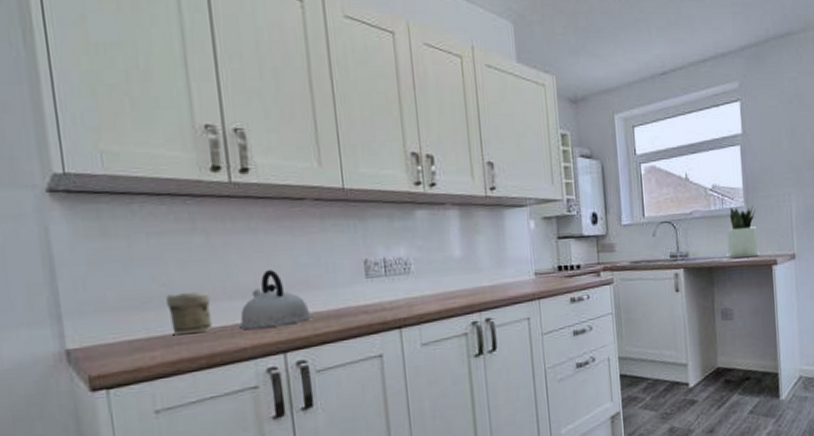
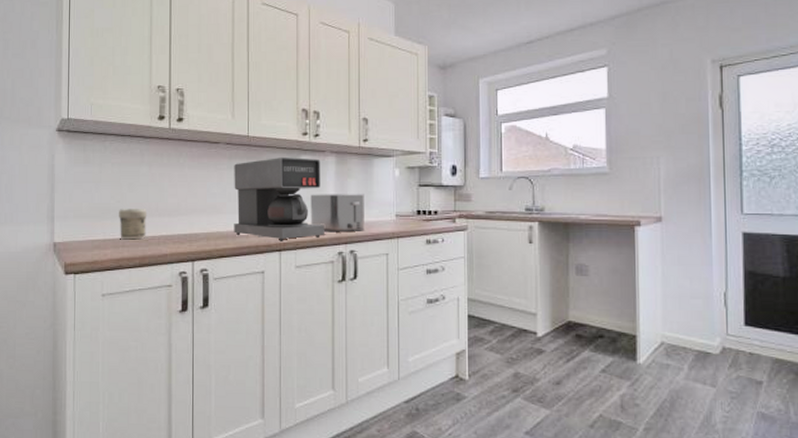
kettle: present [239,270,312,330] -> none [164,196,215,240]
coffee maker: none [328,212,453,318] -> present [234,157,324,243]
toaster: none [432,251,500,300] -> present [310,194,364,233]
planter: present [725,206,761,259] -> none [583,167,623,217]

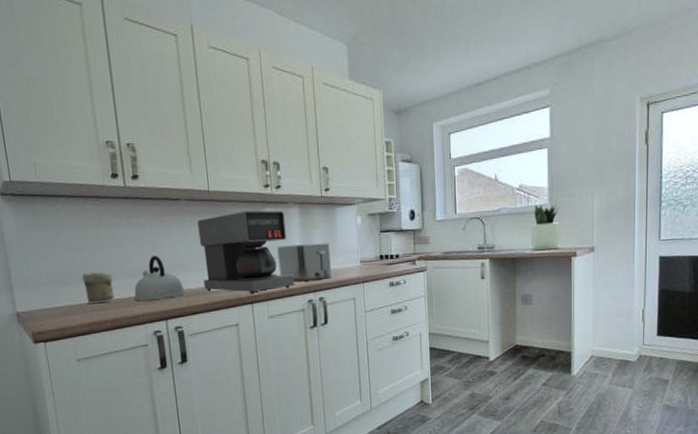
kettle: none [164,196,215,240] -> present [134,256,186,301]
planter: none [583,167,623,217] -> present [528,203,562,251]

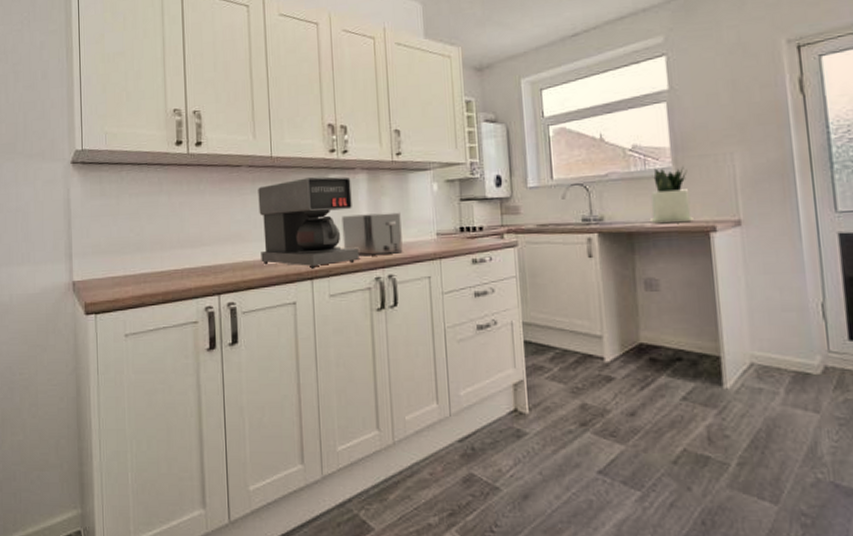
jar: present [82,271,115,304] -> none [139,241,169,275]
kettle: present [134,256,186,301] -> none [187,225,241,273]

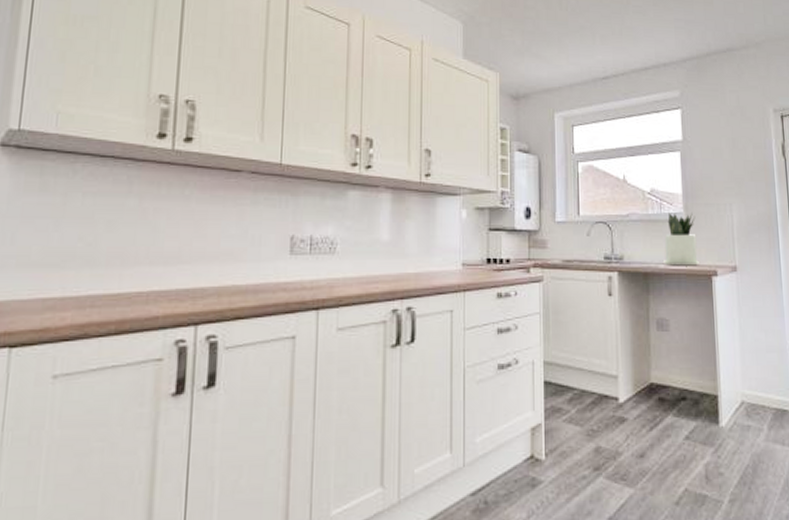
coffee maker: present [258,176,359,270] -> none [256,192,376,299]
toaster: present [342,212,403,256] -> none [358,238,425,285]

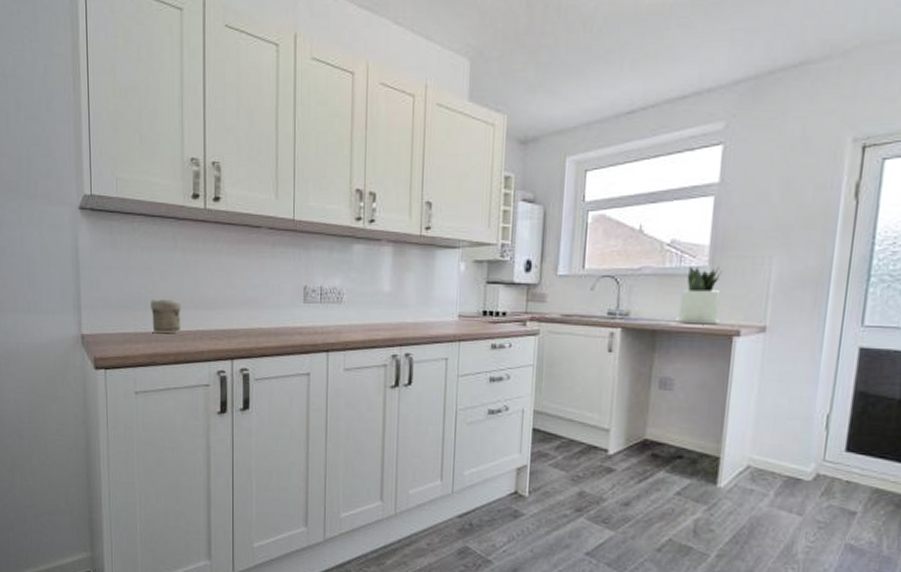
jar: none [88,255,133,297] -> present [151,299,182,334]

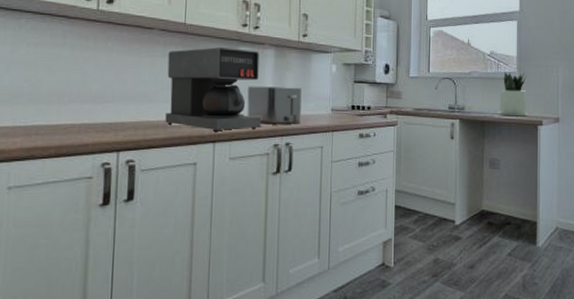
jar: present [151,299,182,334] -> none [33,93,67,128]
coffee maker: none [277,246,378,342] -> present [165,47,261,134]
toaster: none [362,289,424,333] -> present [247,86,302,125]

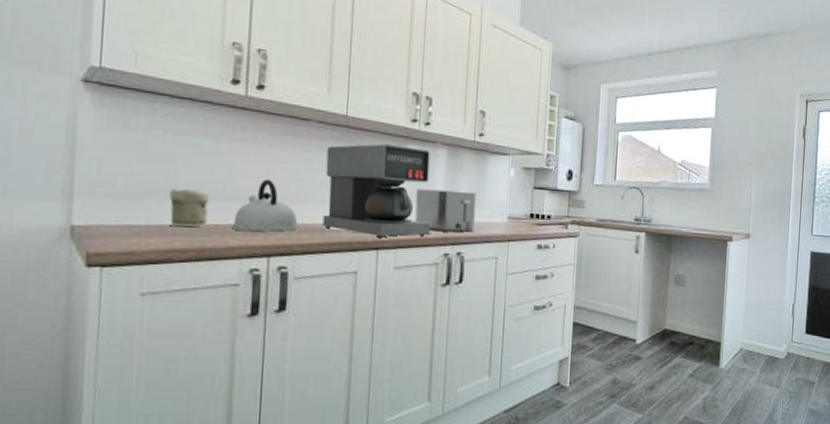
jar: none [33,93,67,128] -> present [170,188,210,228]
kettle: none [86,82,145,129] -> present [231,179,299,232]
planter: present [497,72,529,117] -> none [685,183,719,231]

